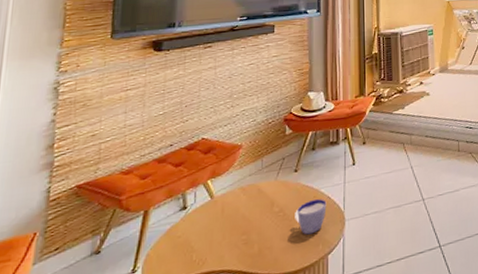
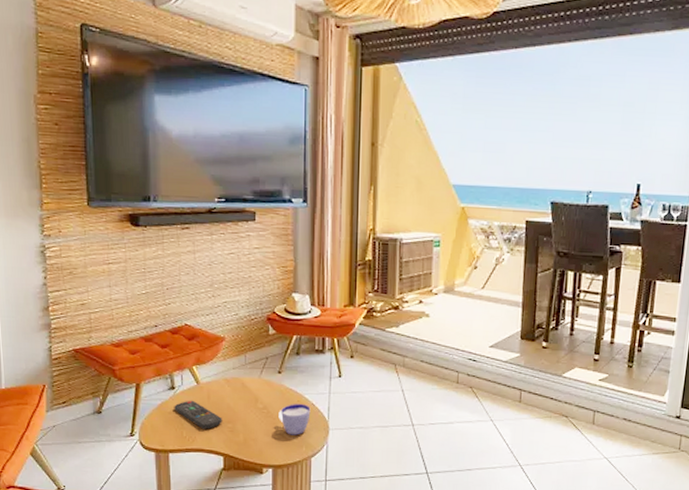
remote control: none [184,217,236,248] -> present [174,400,222,430]

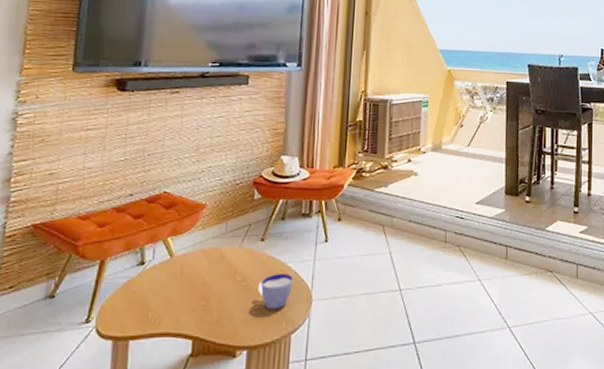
remote control: present [174,400,222,430] -> none [141,276,195,309]

